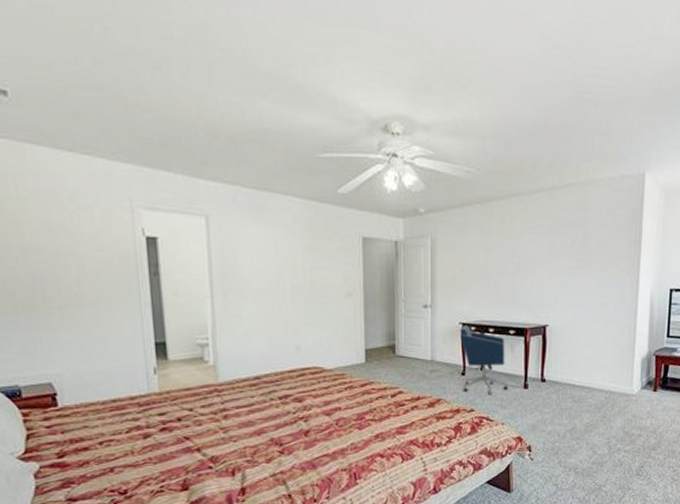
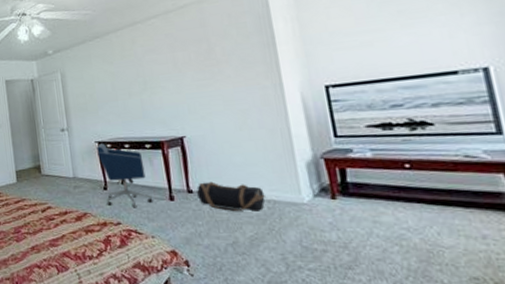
duffel bag: none [548,371,605,401] -> present [196,181,266,211]

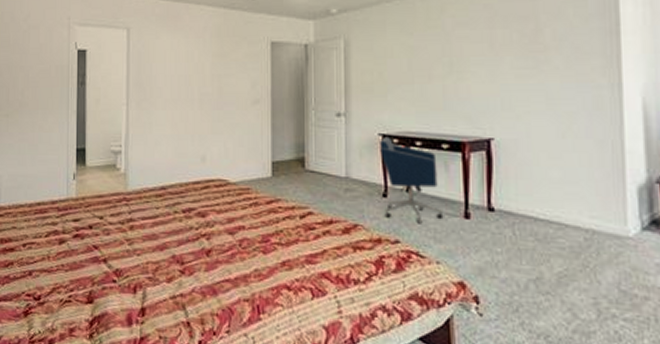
duffel bag: present [196,181,266,211] -> none [498,199,583,242]

